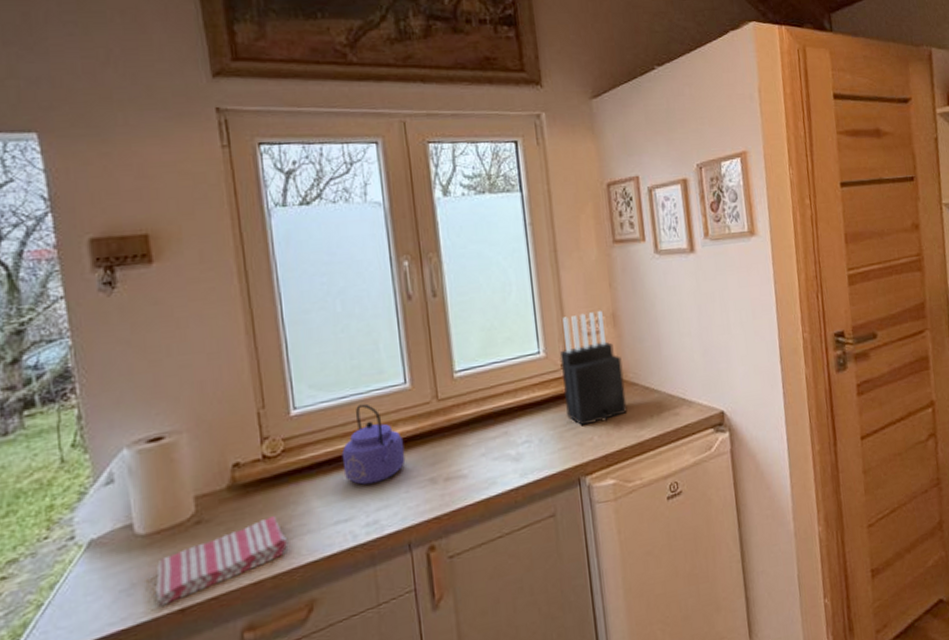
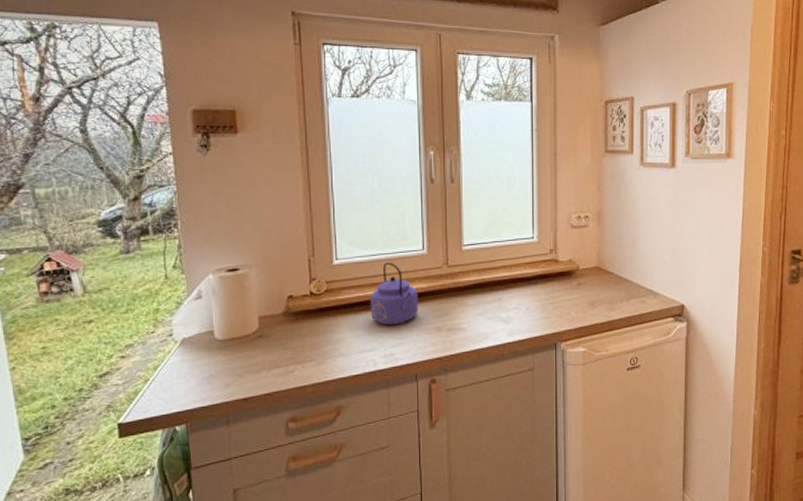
dish towel: present [155,516,289,606] -> none [227,340,325,394]
knife block: present [560,311,627,427] -> none [550,209,602,302]

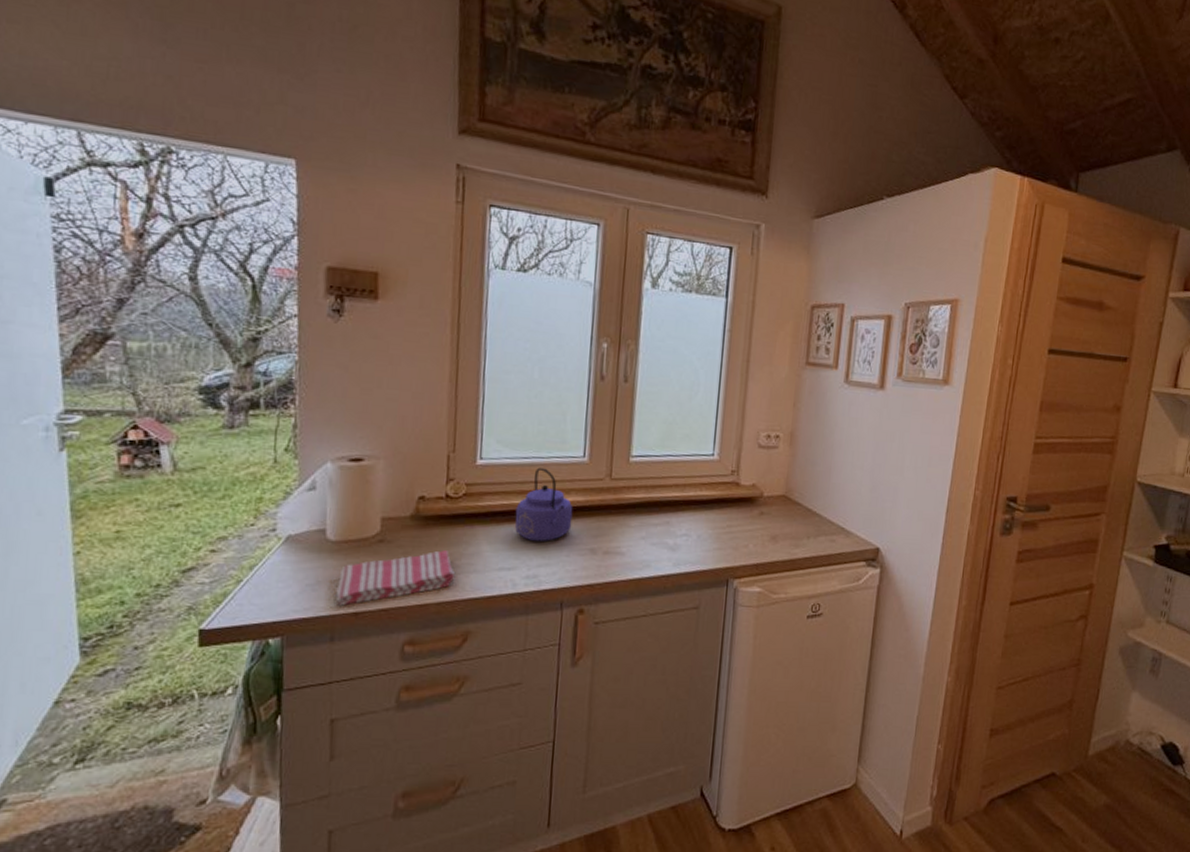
dish towel: none [227,340,325,394] -> present [335,550,456,606]

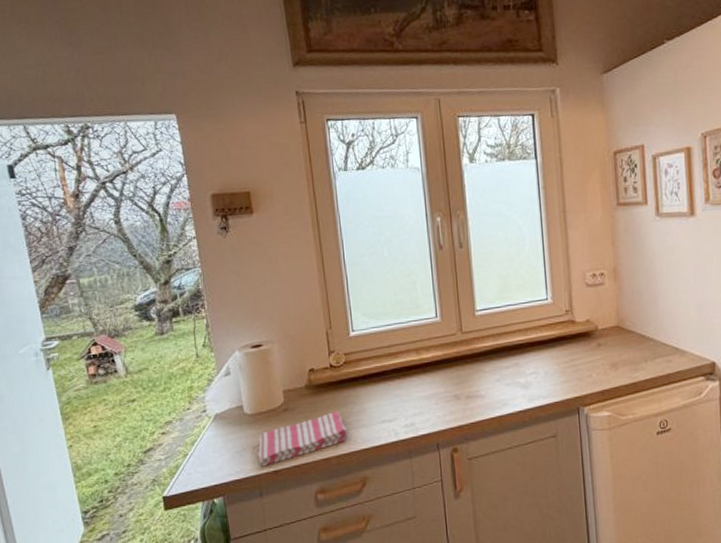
kettle: present [515,467,573,543] -> none [387,331,436,395]

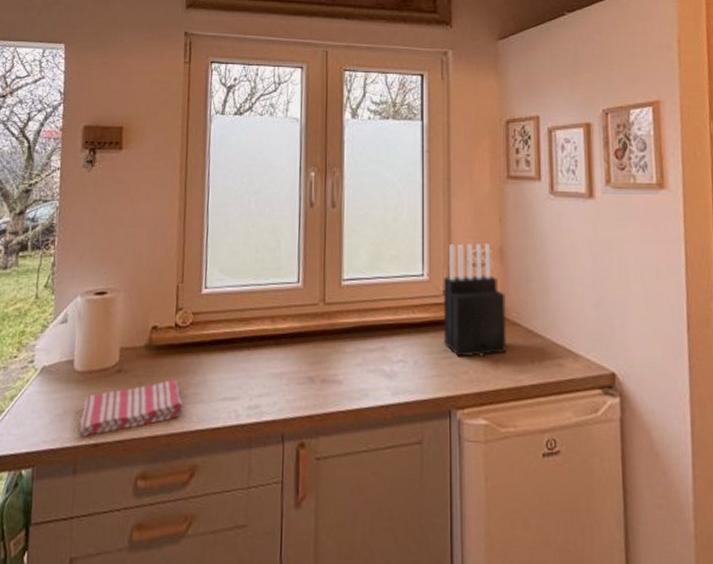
knife block: none [566,266,624,364] -> present [443,243,507,357]

